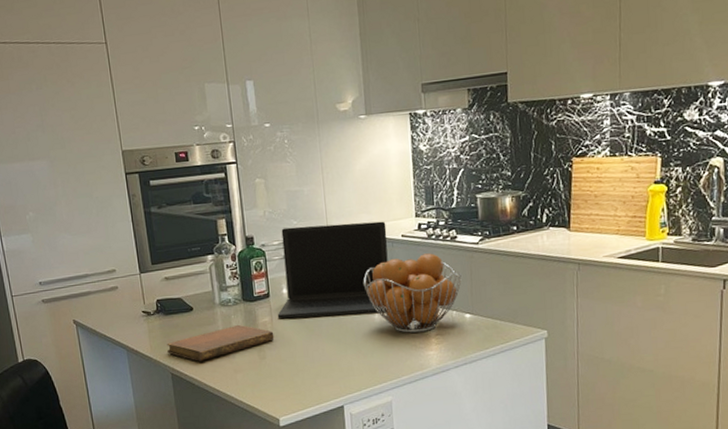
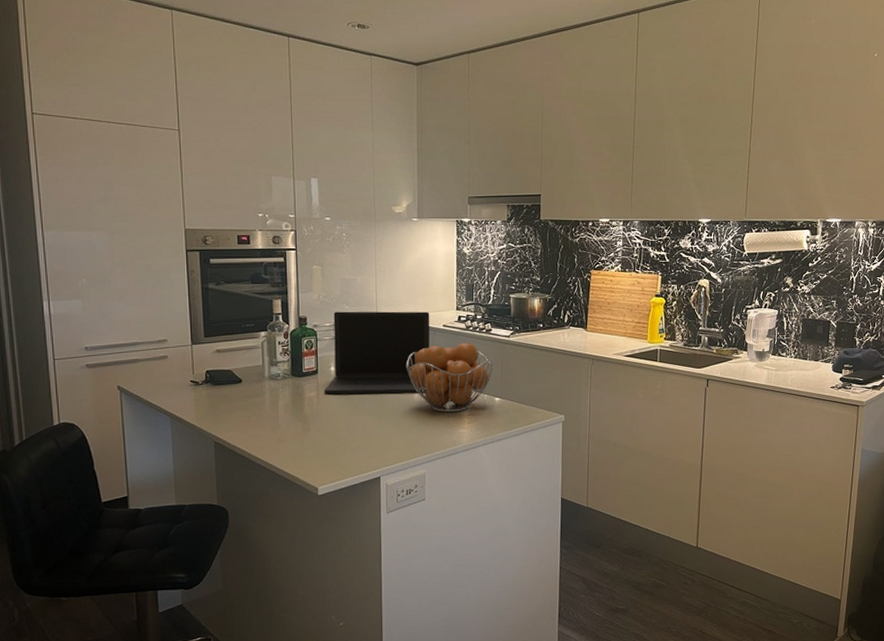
notebook: present [167,324,275,361] -> none [212,397,319,431]

